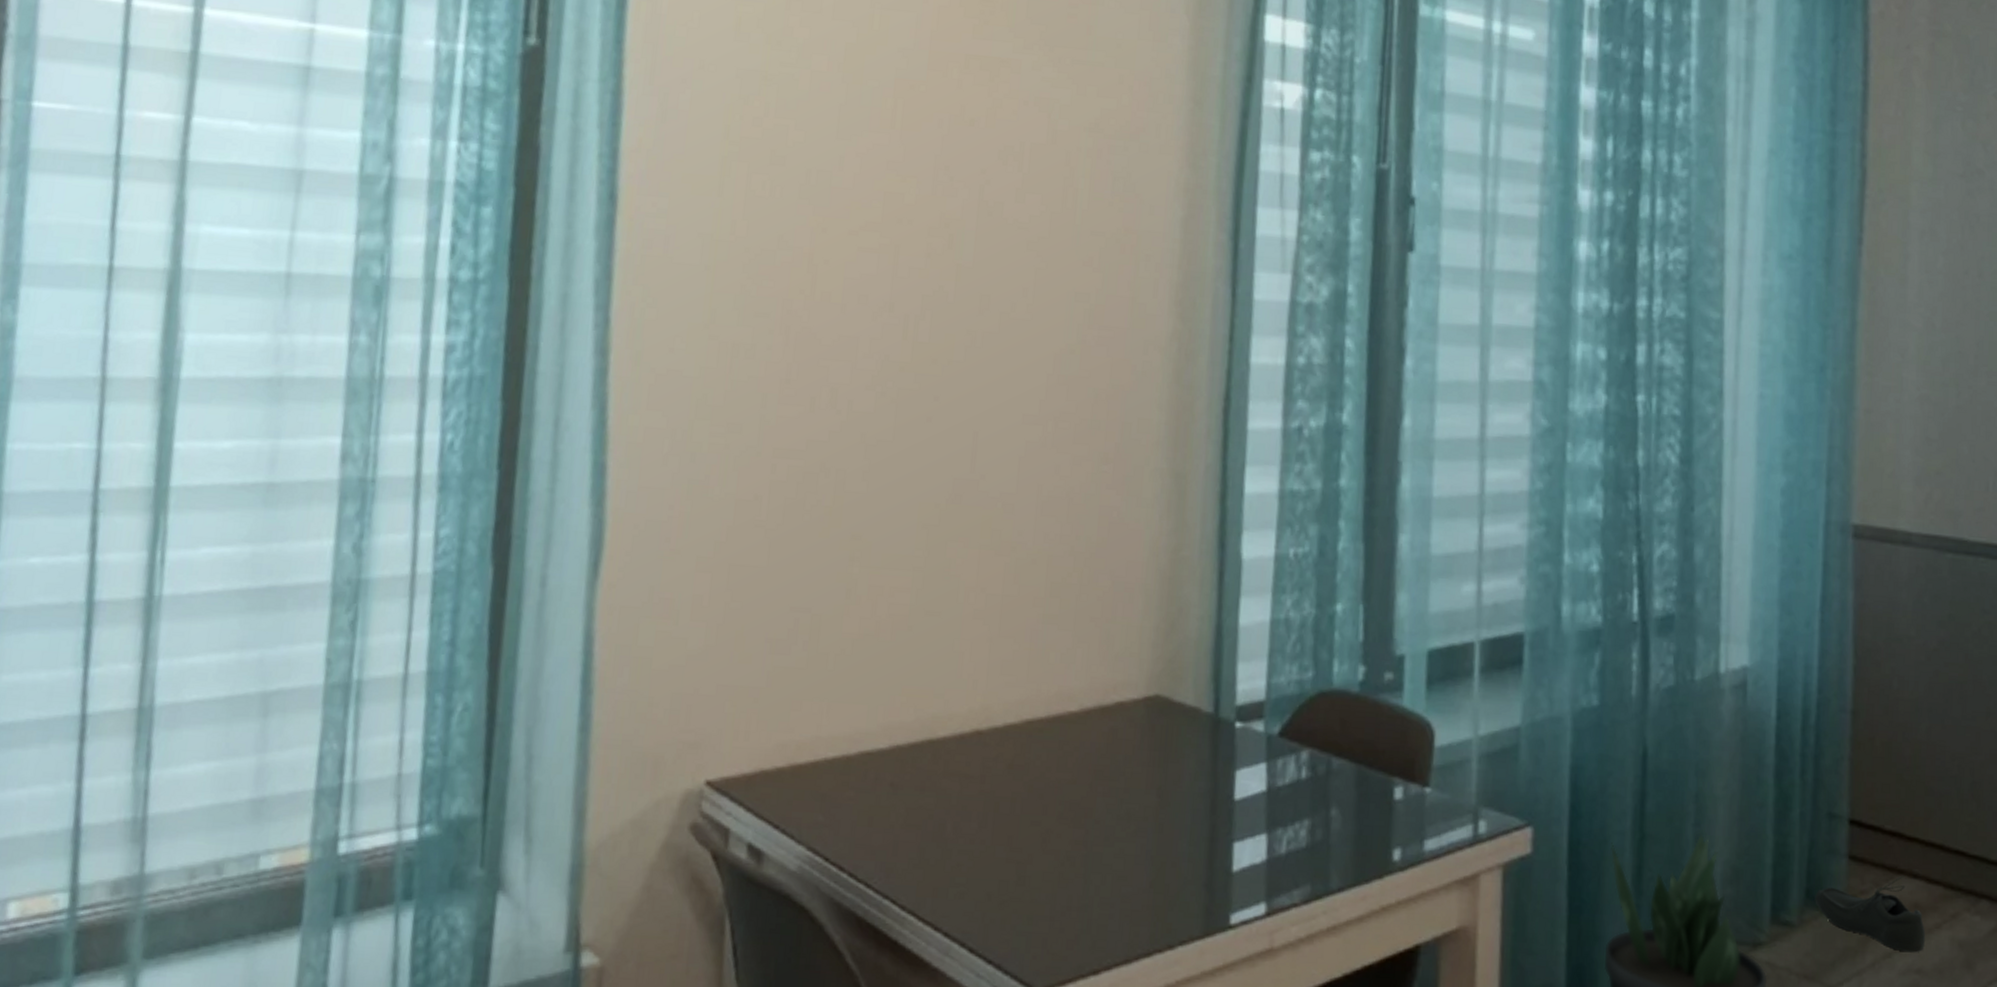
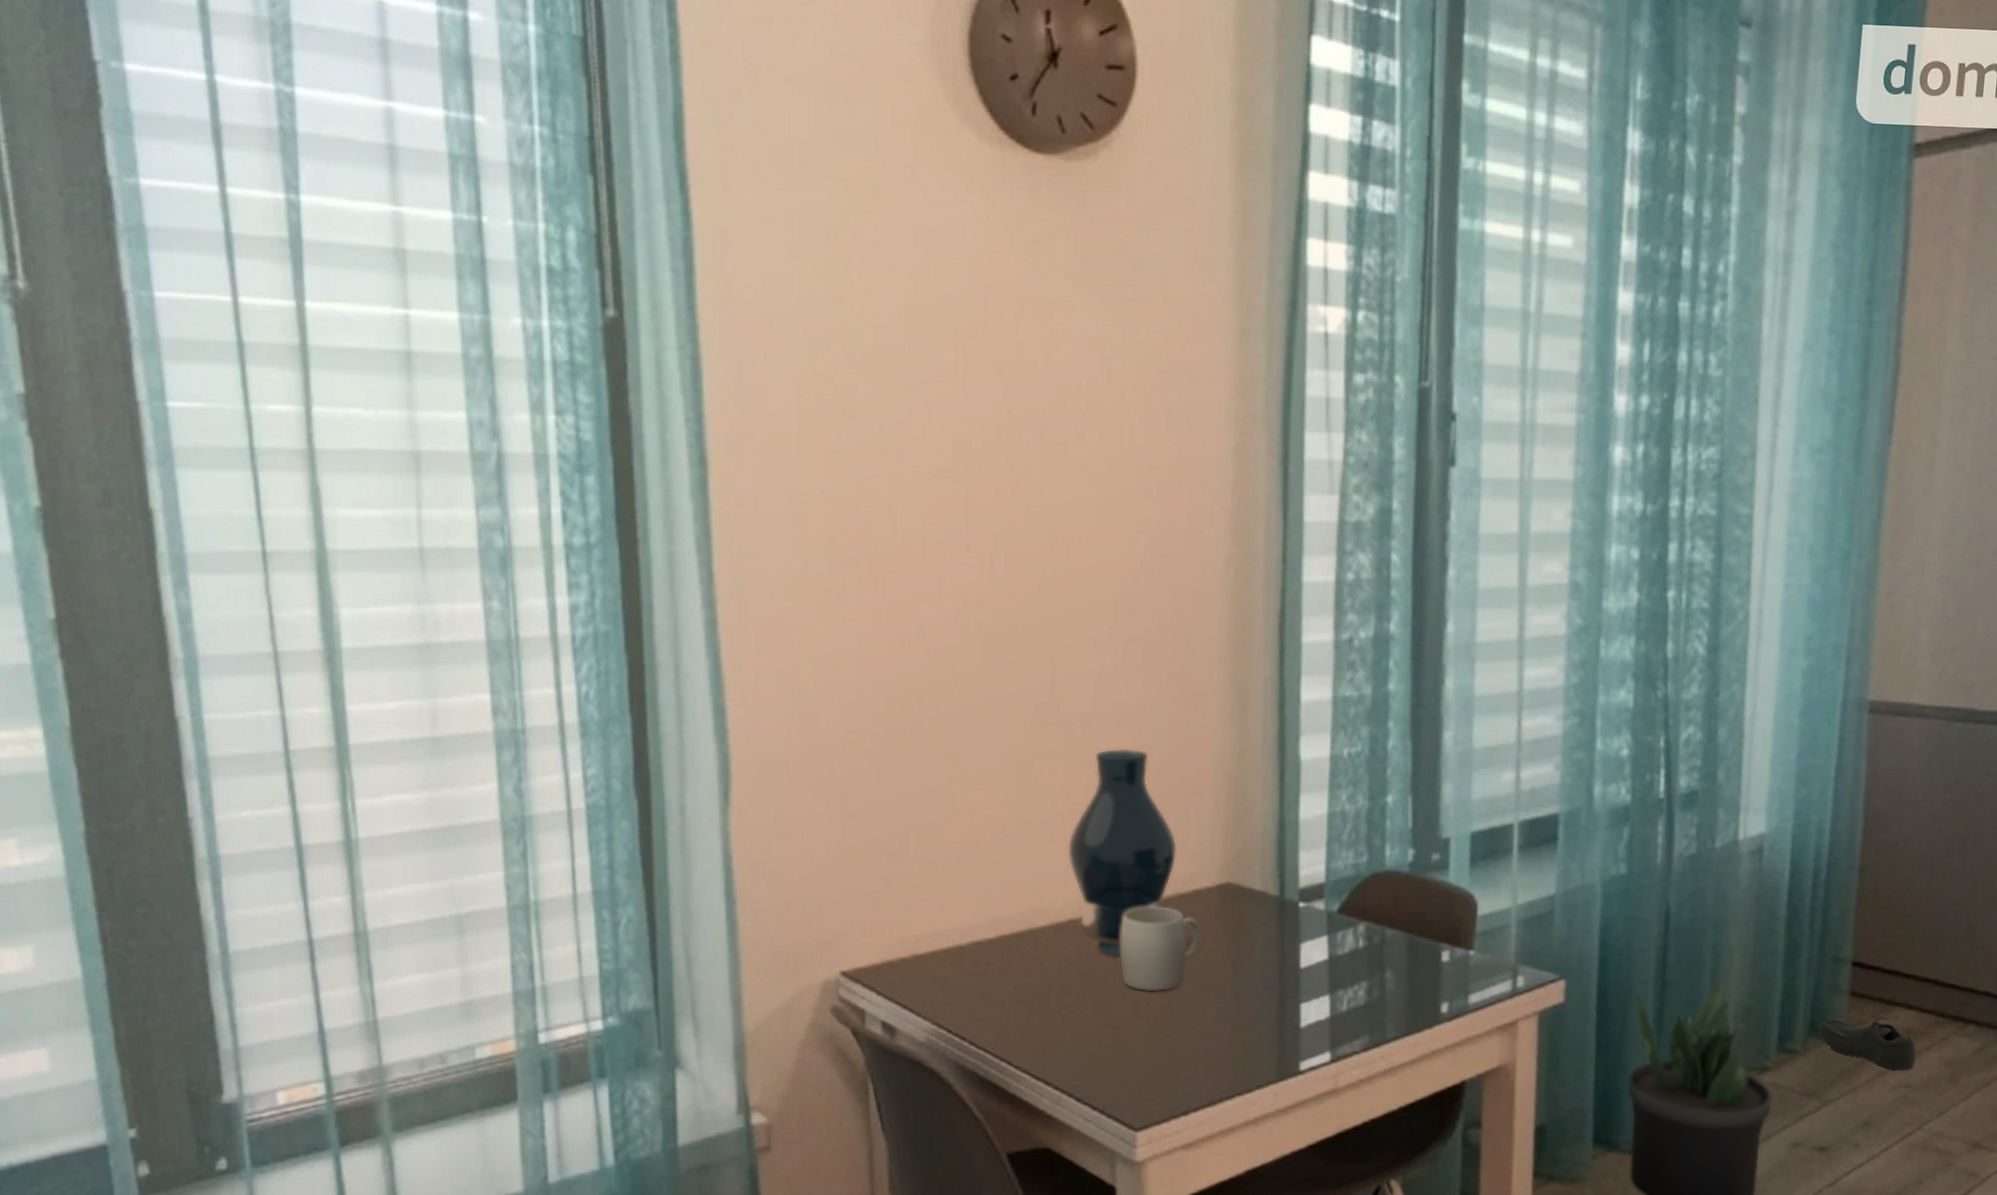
vase: none [977,535,1102,777] -> present [1068,748,1178,957]
mug: none [1027,718,1125,821] -> present [1118,905,1202,992]

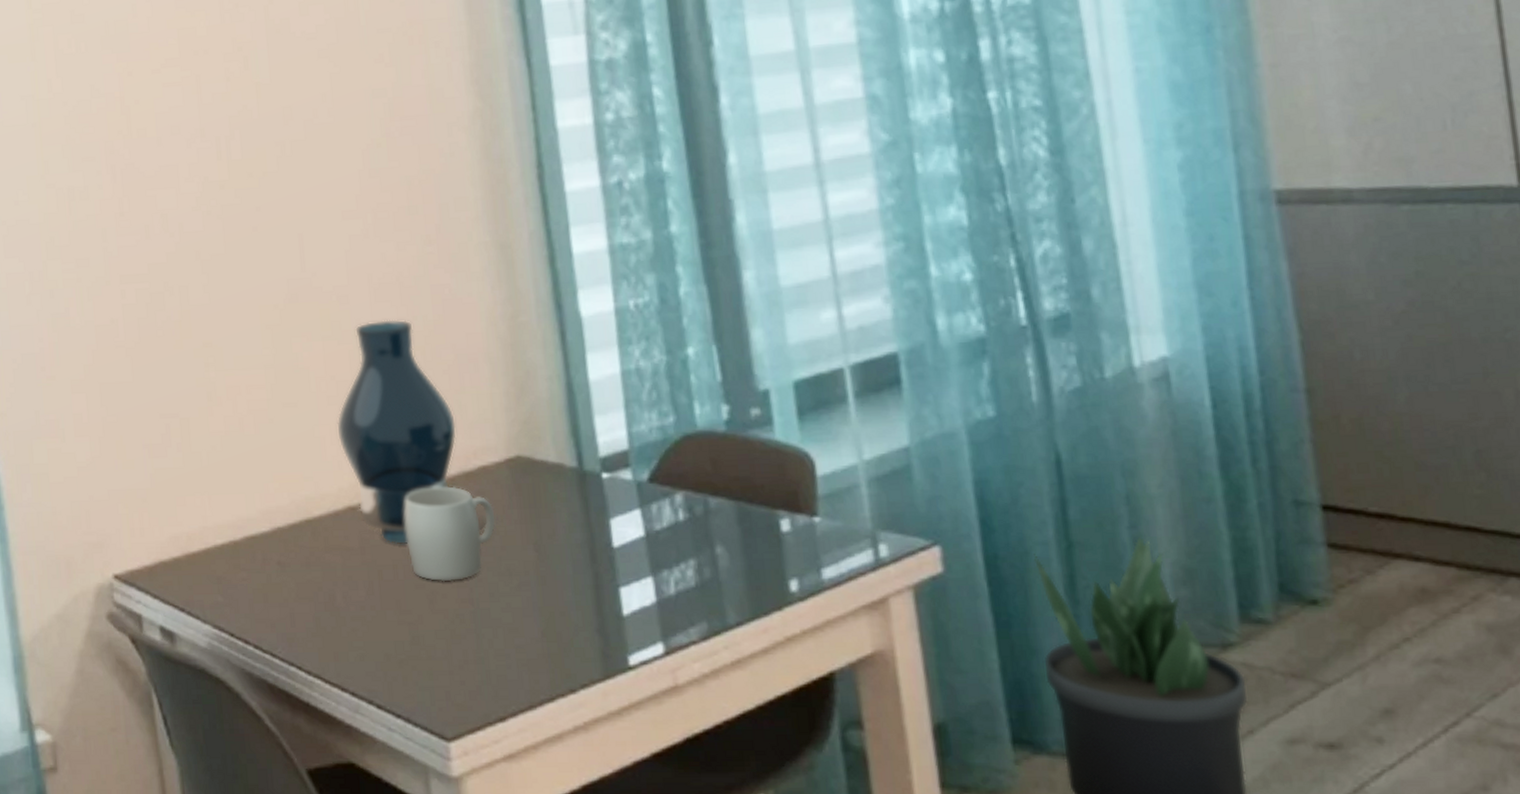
shoe: present [1817,1007,1917,1071] -> none [1291,559,1442,642]

